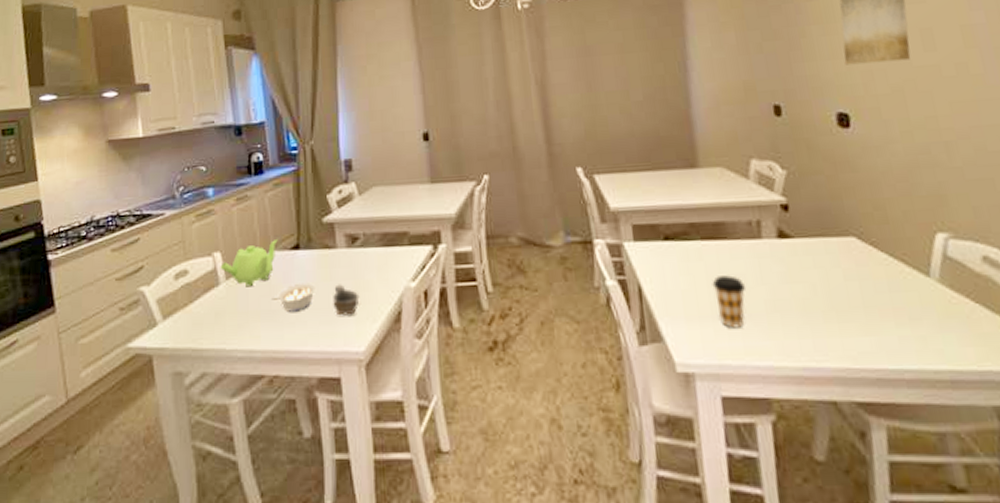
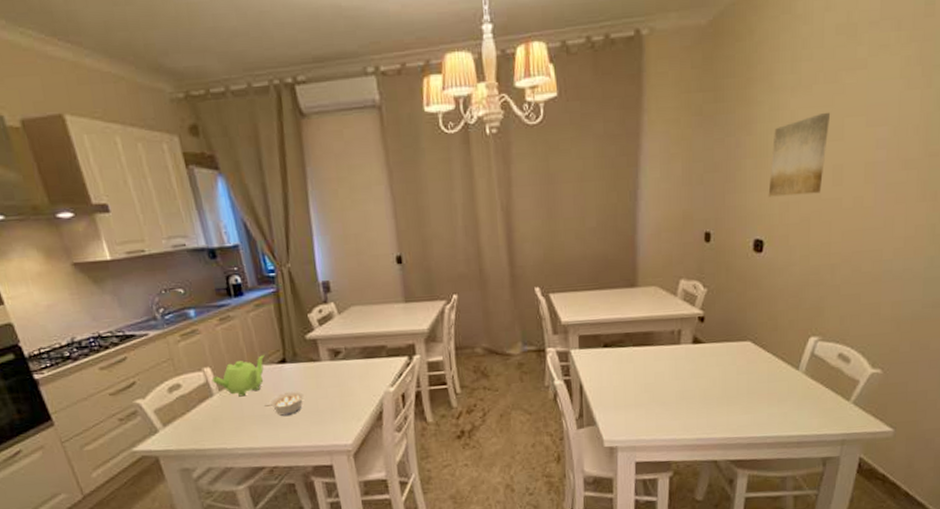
cup: present [333,284,360,316] -> none [321,391,345,417]
coffee cup: present [712,275,747,328] -> none [638,373,664,413]

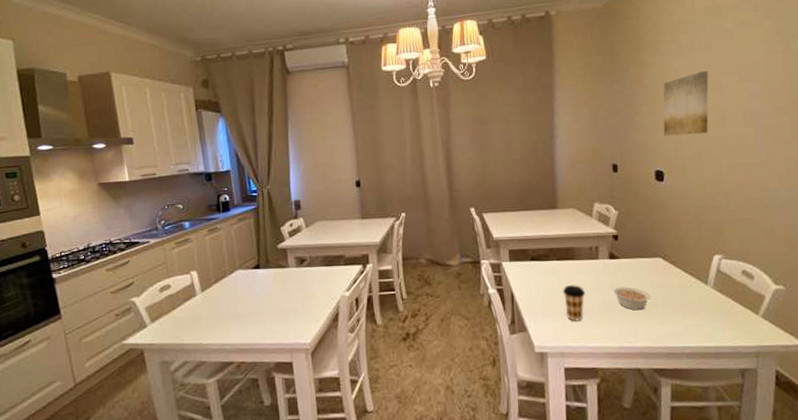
teapot: present [211,355,265,397] -> none [196,261,242,297]
legume: present [264,391,304,416] -> none [238,293,272,315]
coffee cup: none [638,373,664,413] -> present [562,285,586,321]
legume: none [694,374,735,400] -> present [613,286,651,311]

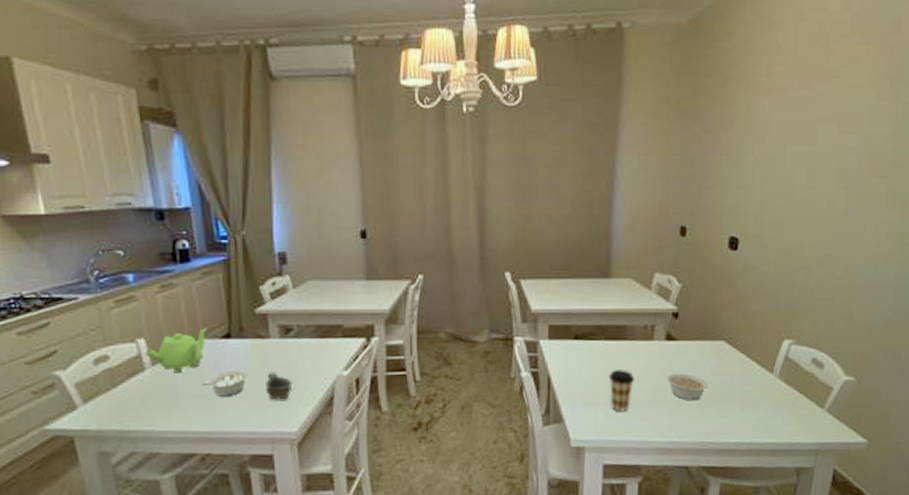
teapot: none [196,261,242,297] -> present [145,328,208,373]
legume: none [238,293,272,315] -> present [202,370,248,397]
cup: none [286,294,307,317] -> present [266,371,293,400]
wall art: present [663,71,709,136] -> none [744,117,805,195]

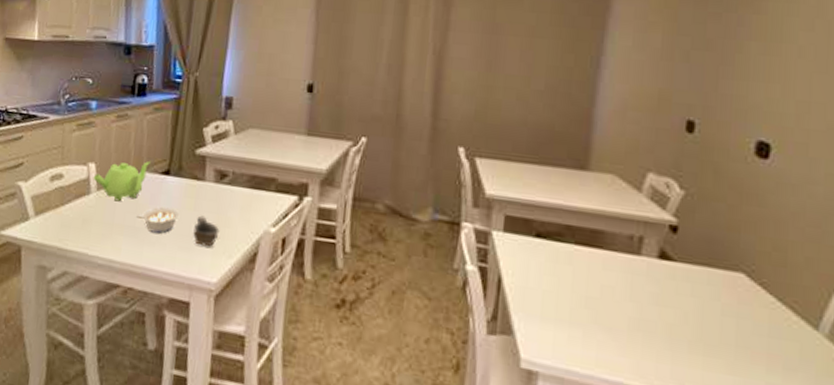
coffee cup: present [608,370,635,412] -> none [576,283,612,339]
legume: present [667,373,709,401] -> none [657,302,718,345]

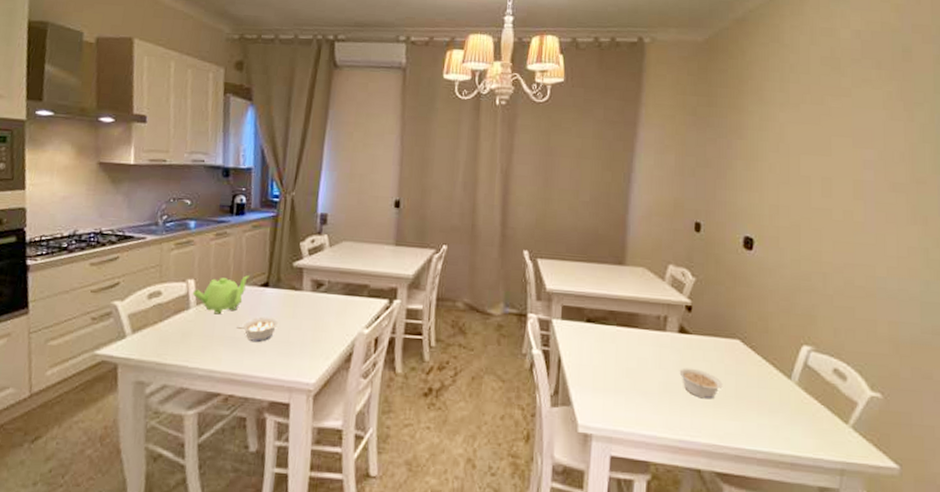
cup: present [193,215,220,247] -> none [292,322,317,351]
legume: none [657,302,718,345] -> present [679,367,723,399]

